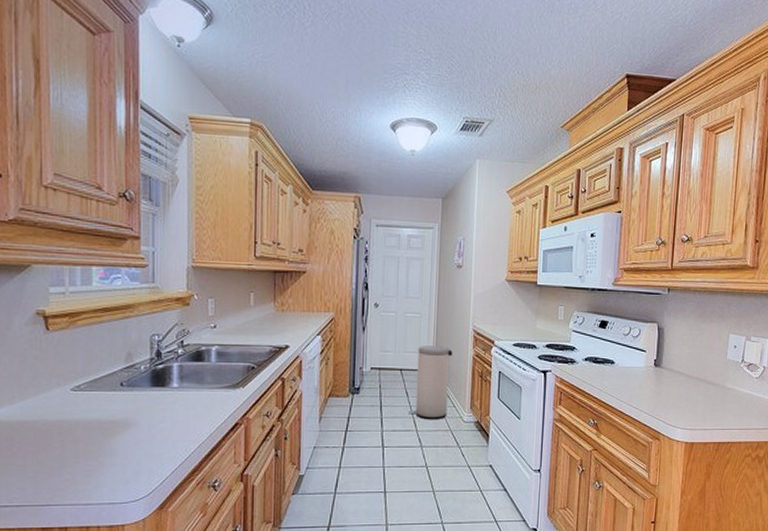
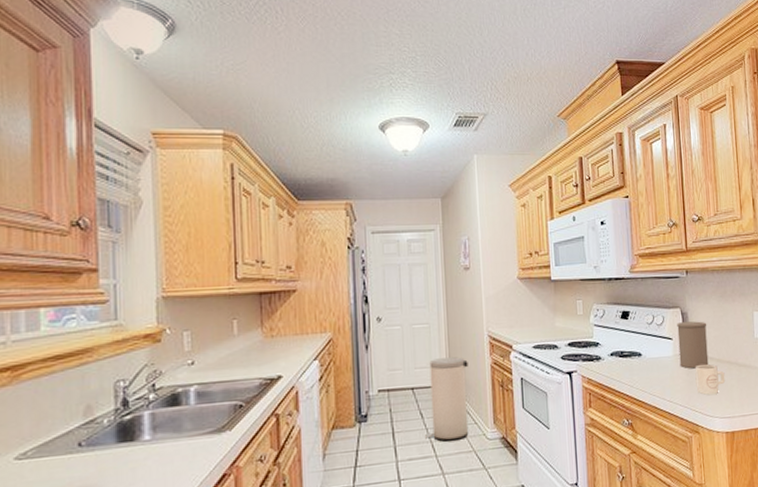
canister: none [650,337,682,381] -> present [677,321,709,369]
mug: none [663,377,693,407] -> present [695,364,726,396]

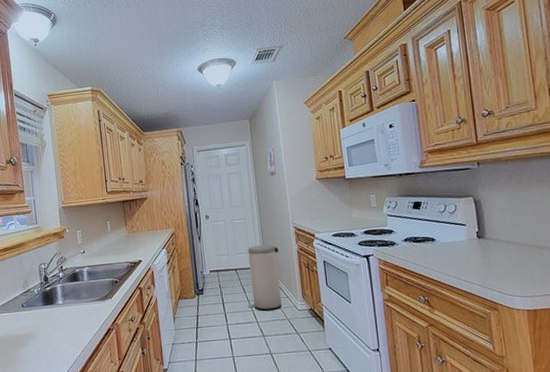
canister: present [677,321,709,369] -> none [470,208,506,252]
mug: present [695,364,726,396] -> none [491,247,525,276]

